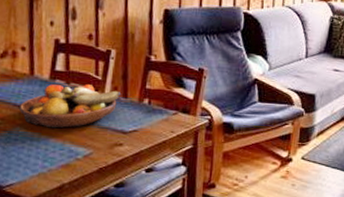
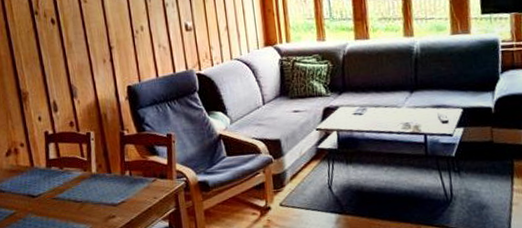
fruit bowl: present [19,84,122,129] -> none [28,166,106,211]

